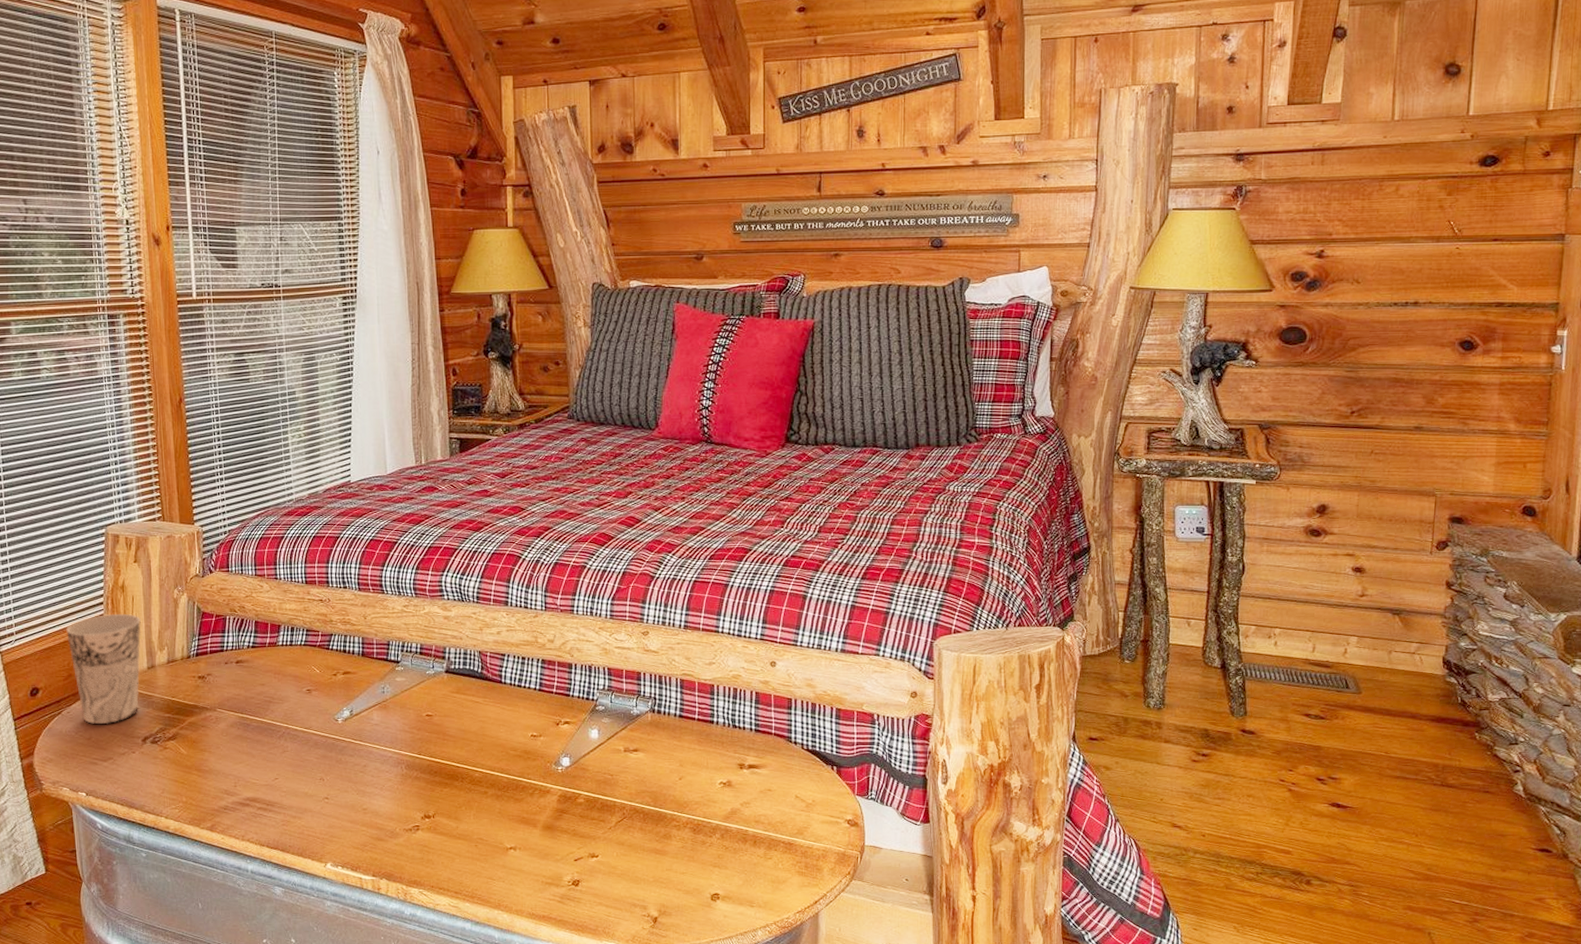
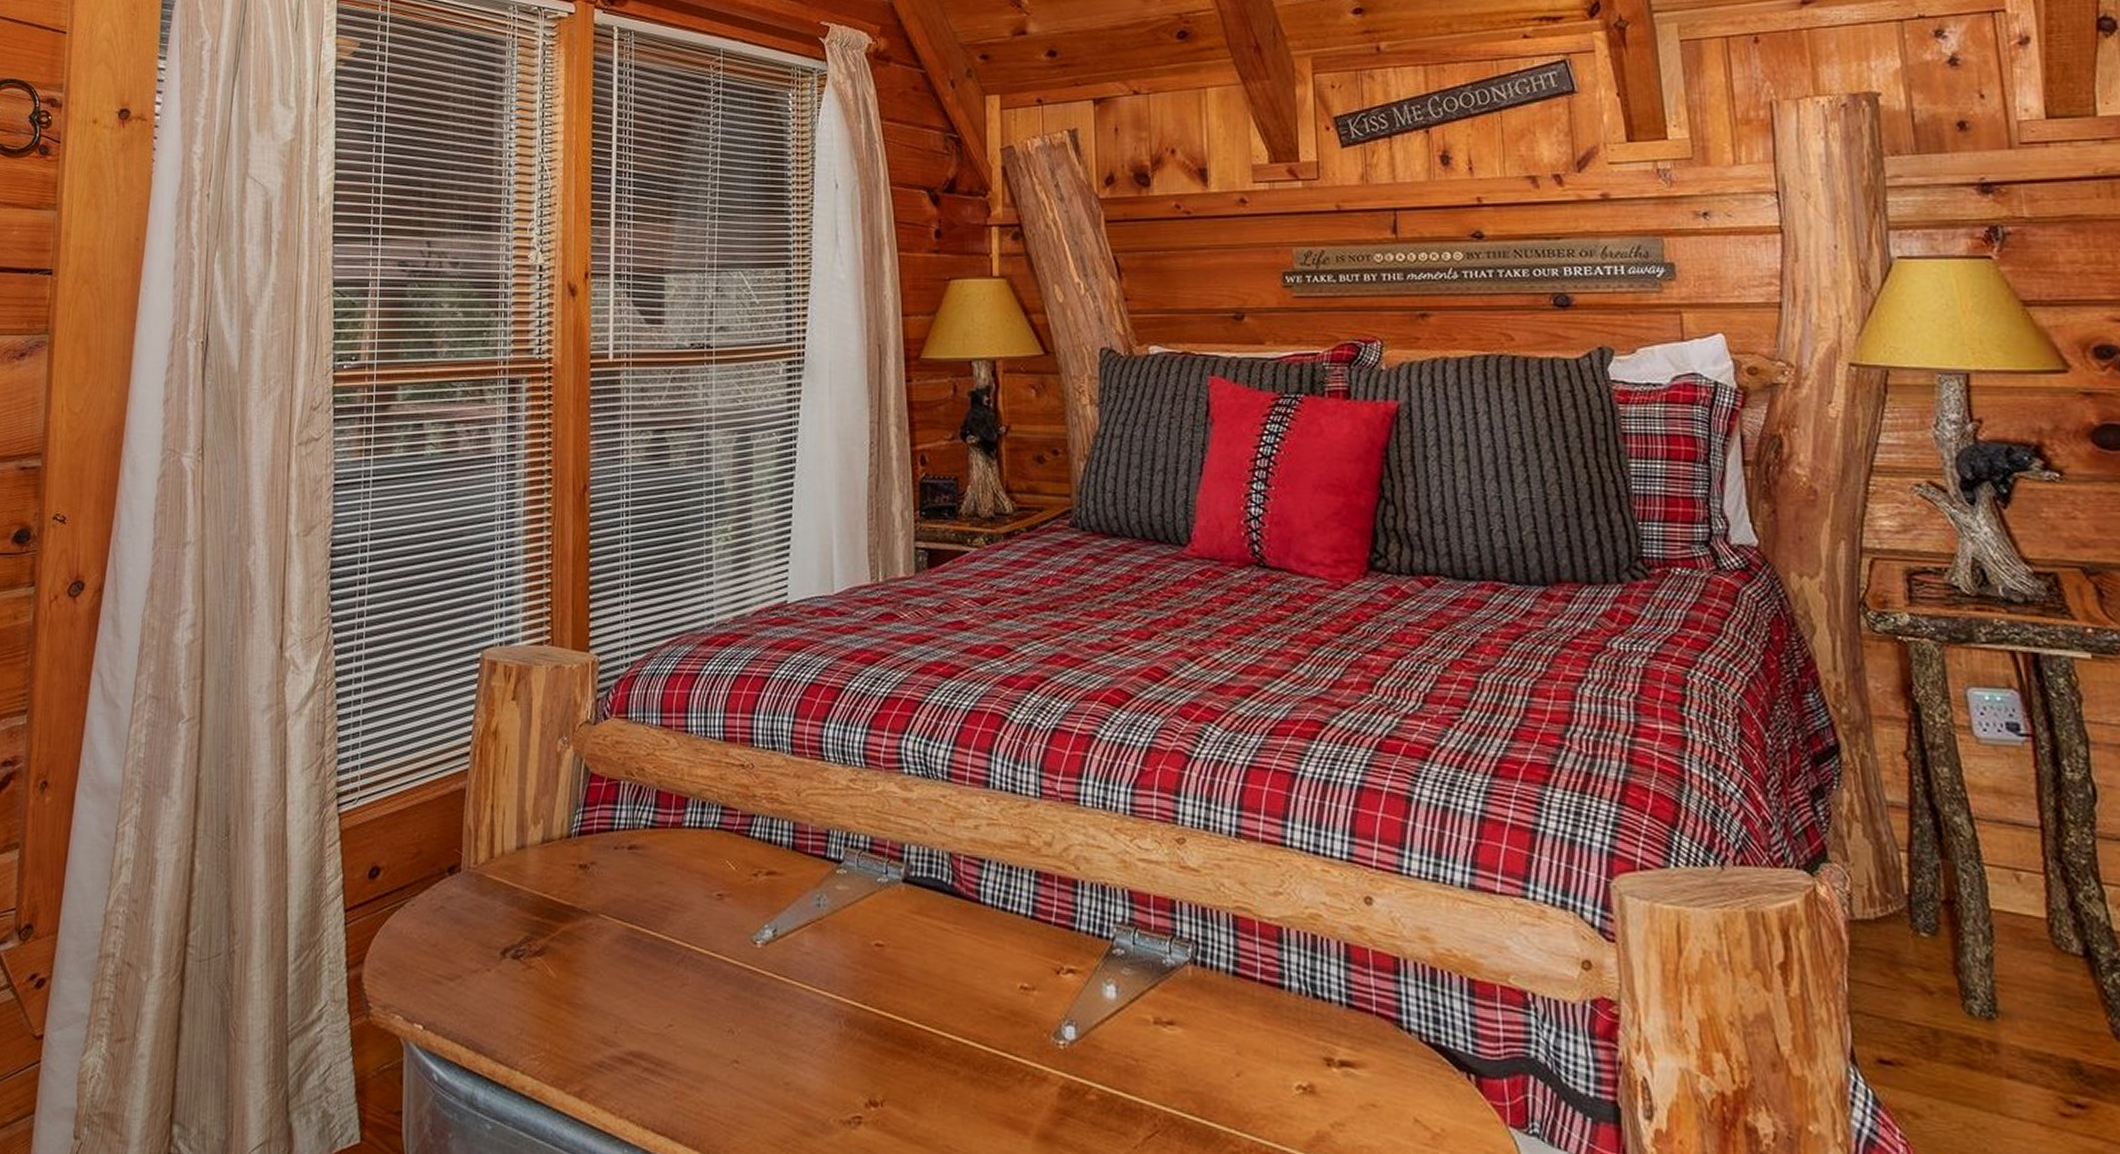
cup: present [66,614,141,724] -> none [421,769,514,925]

